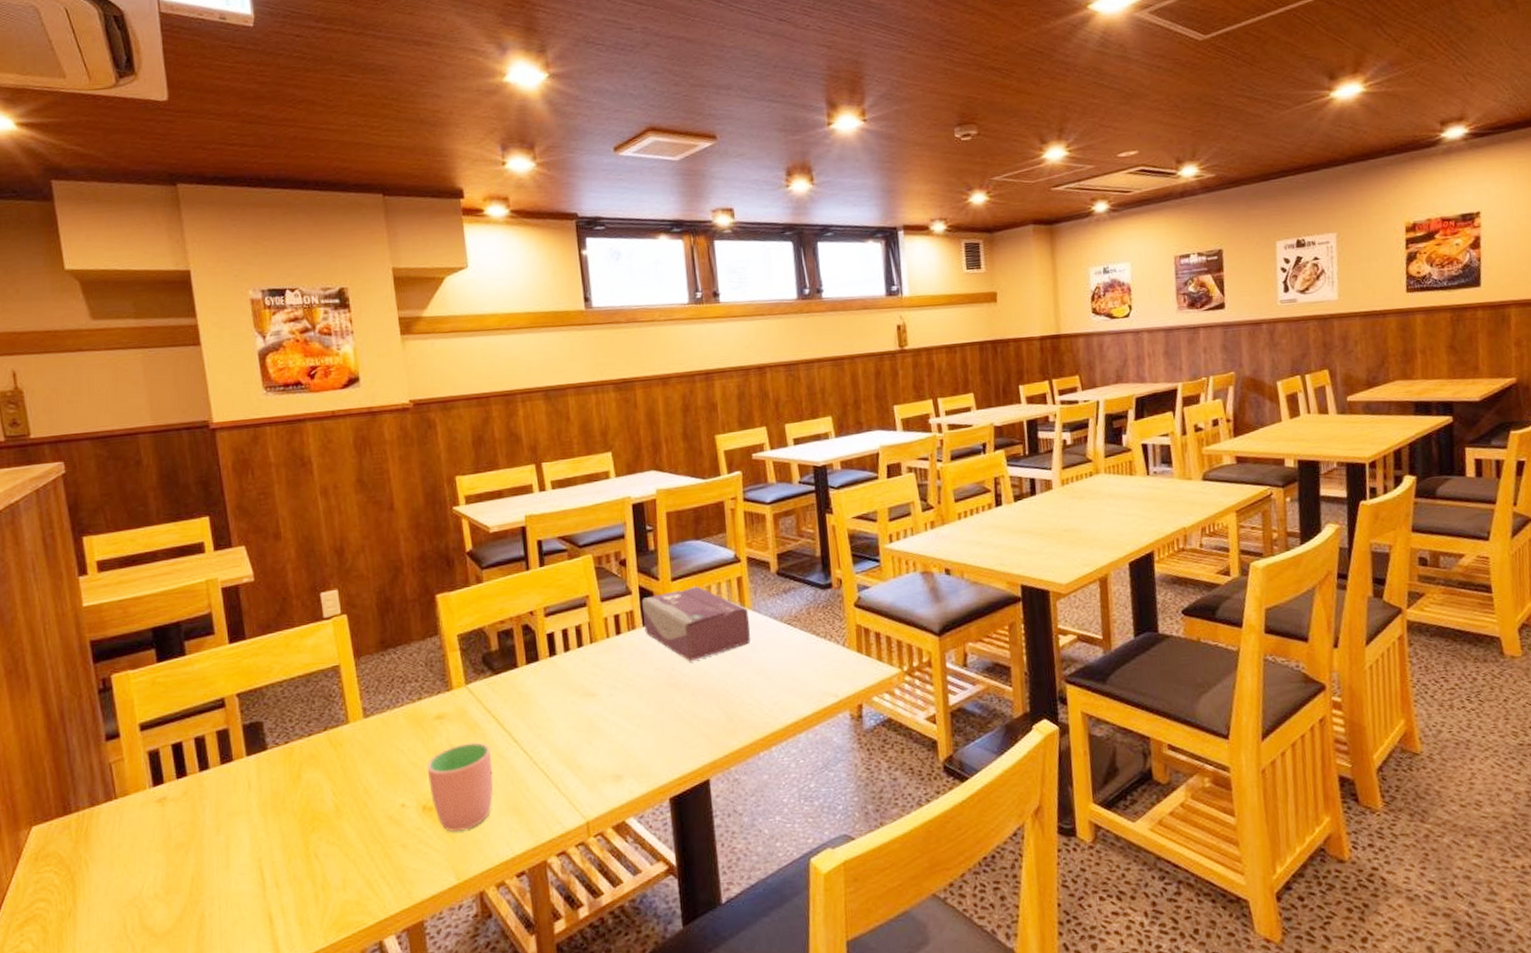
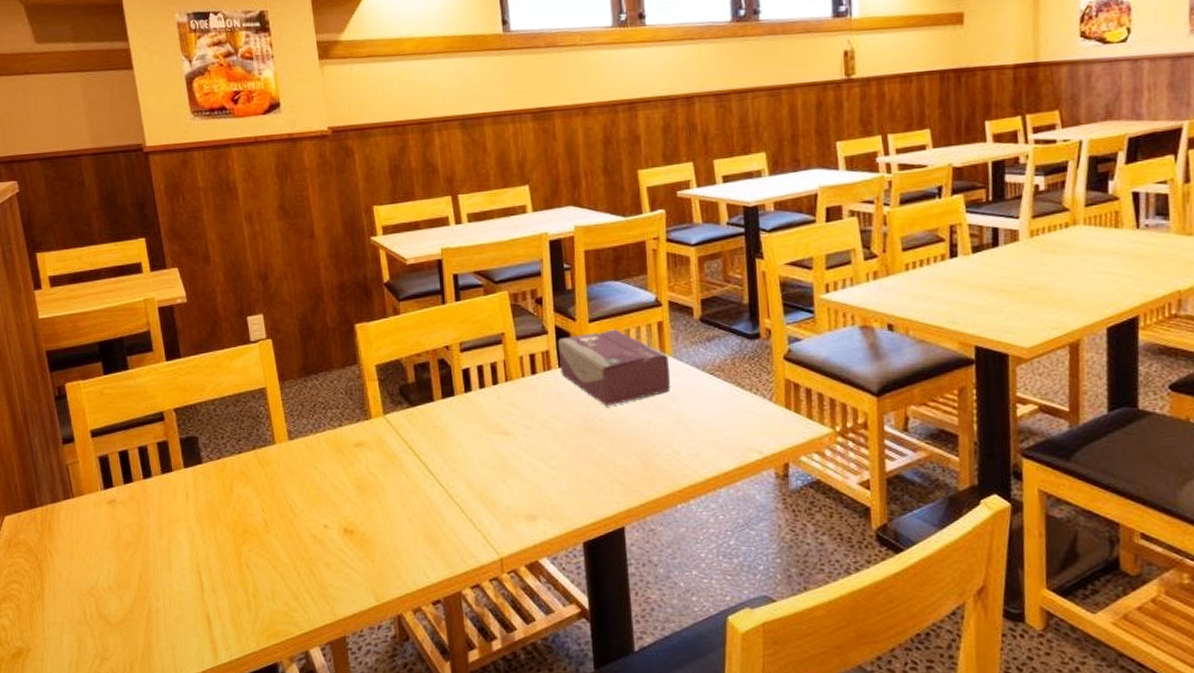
cup: present [427,742,494,832] -> none [347,471,411,555]

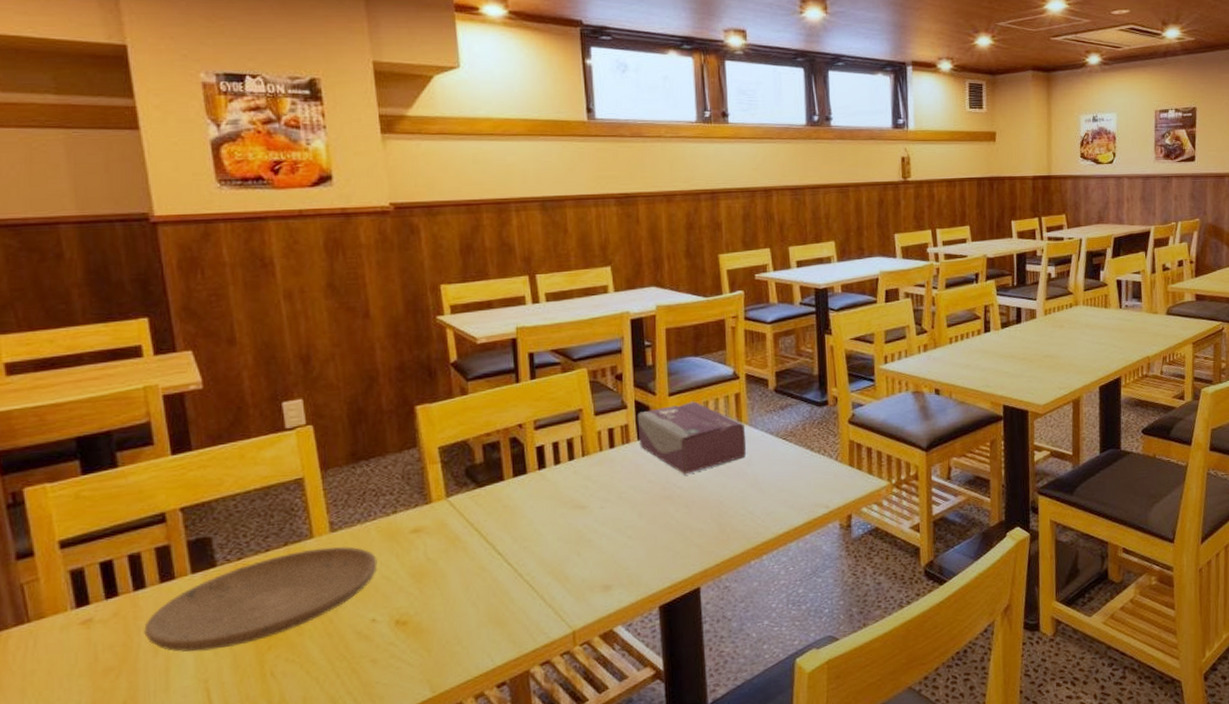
plate: none [152,454,328,538] -> present [144,546,378,652]

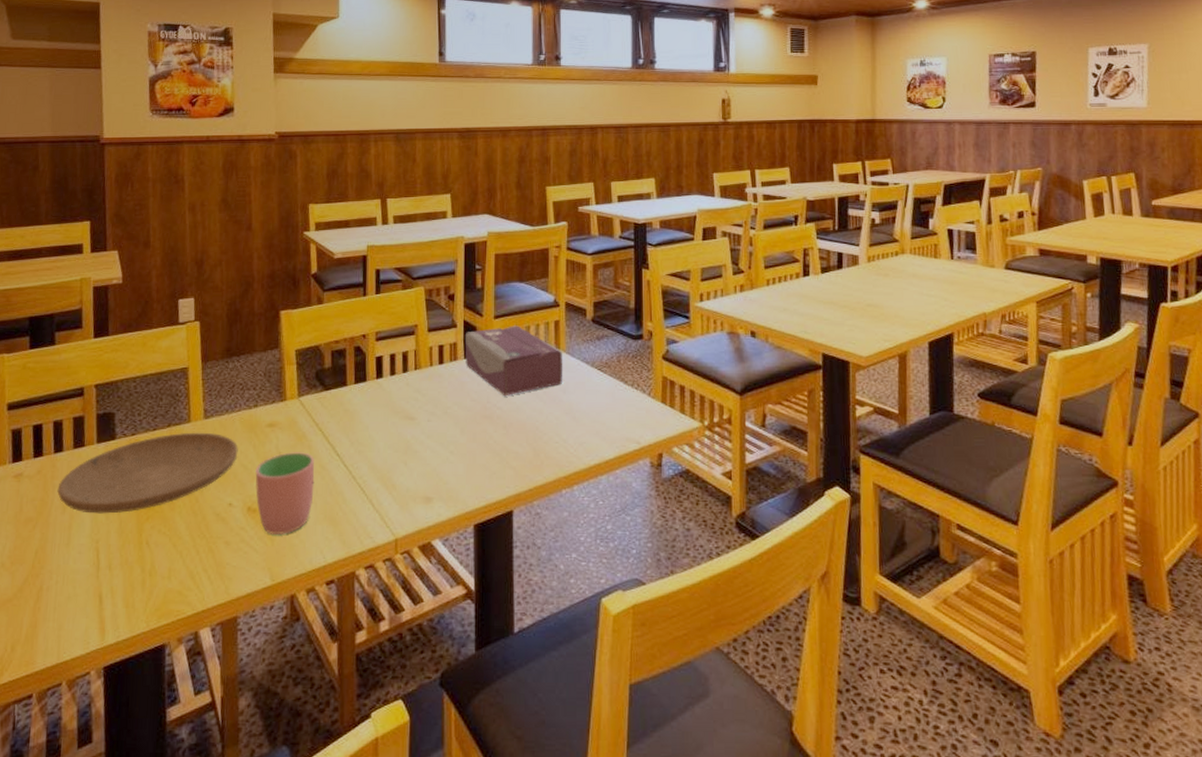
cup: none [401,555,475,645] -> present [255,452,315,534]

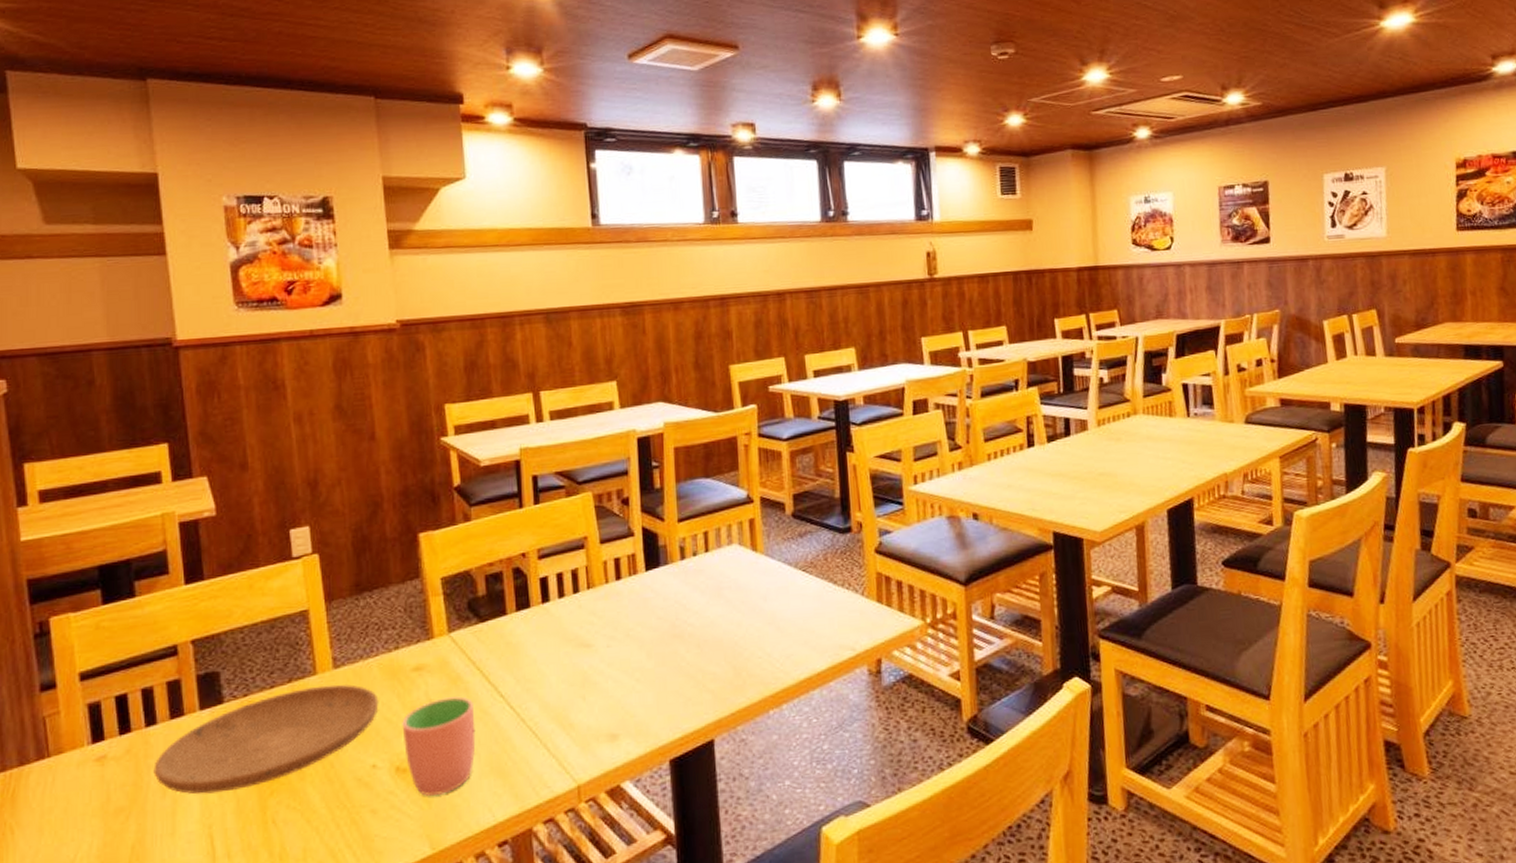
tissue box: present [464,326,563,397] -> none [644,528,763,611]

